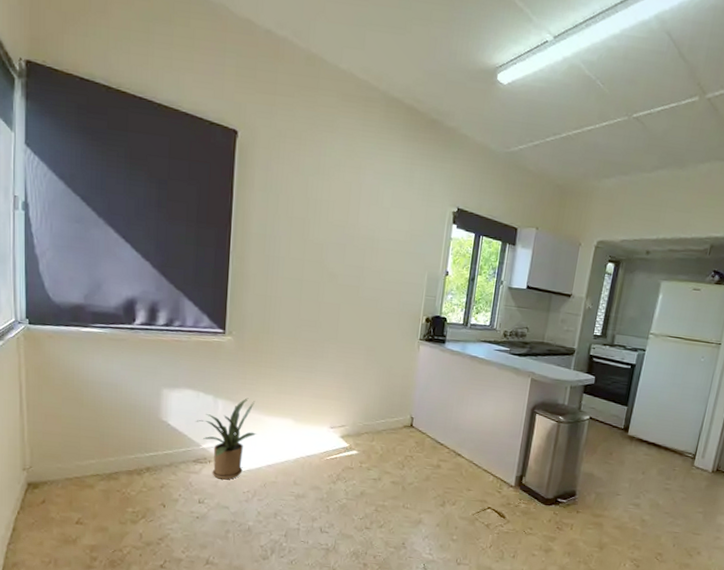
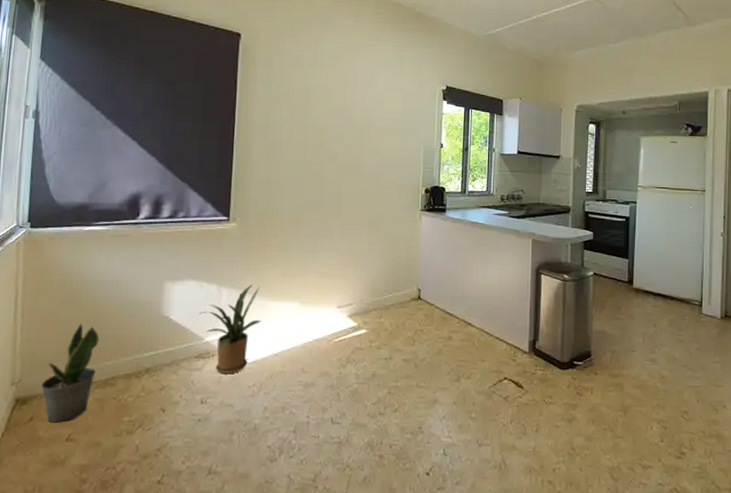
potted plant: none [50,419,102,508] -> present [41,322,100,423]

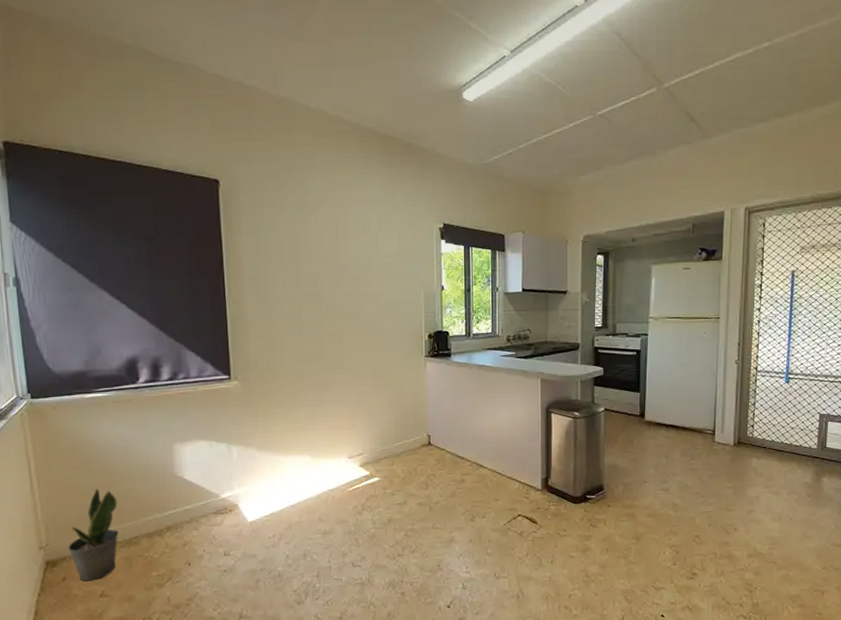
house plant: present [199,284,262,374] -> none [212,440,275,528]

